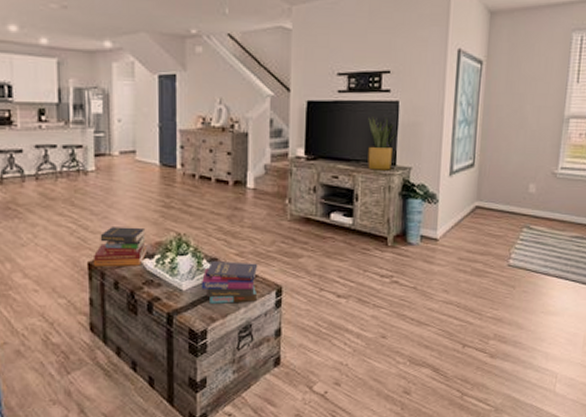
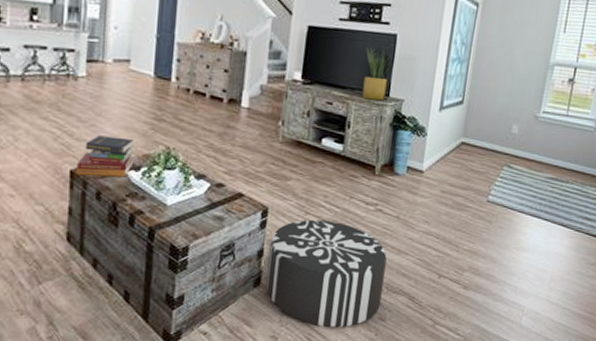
books: present [201,261,258,304] -> none [186,178,246,222]
pouf: none [286,295,407,404] -> present [265,219,387,328]

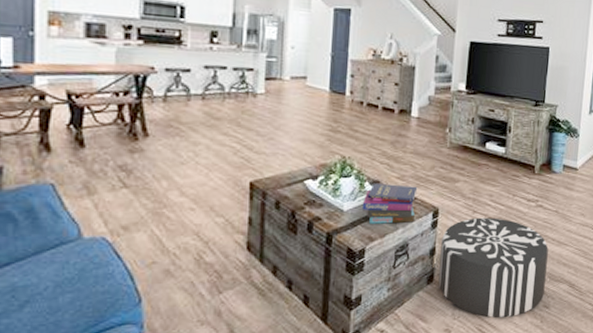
books: present [75,135,135,178] -> none [255,148,312,187]
books: none [186,178,246,222] -> present [361,184,418,224]
planter: present [362,47,394,101] -> none [520,59,547,107]

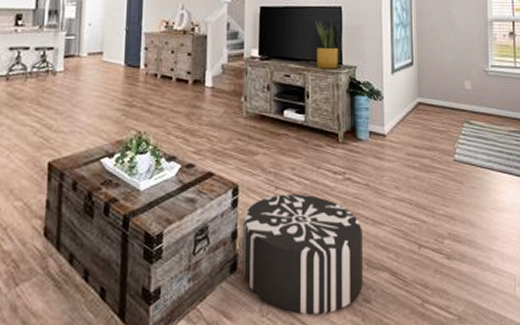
books: present [361,184,418,224] -> none [158,160,215,204]
planter: none [520,59,547,107] -> present [315,20,342,69]

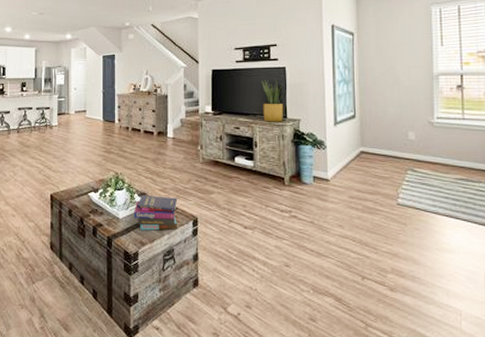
books: none [158,160,215,204] -> present [133,196,178,231]
pouf: present [242,194,363,316] -> none [203,227,309,328]

